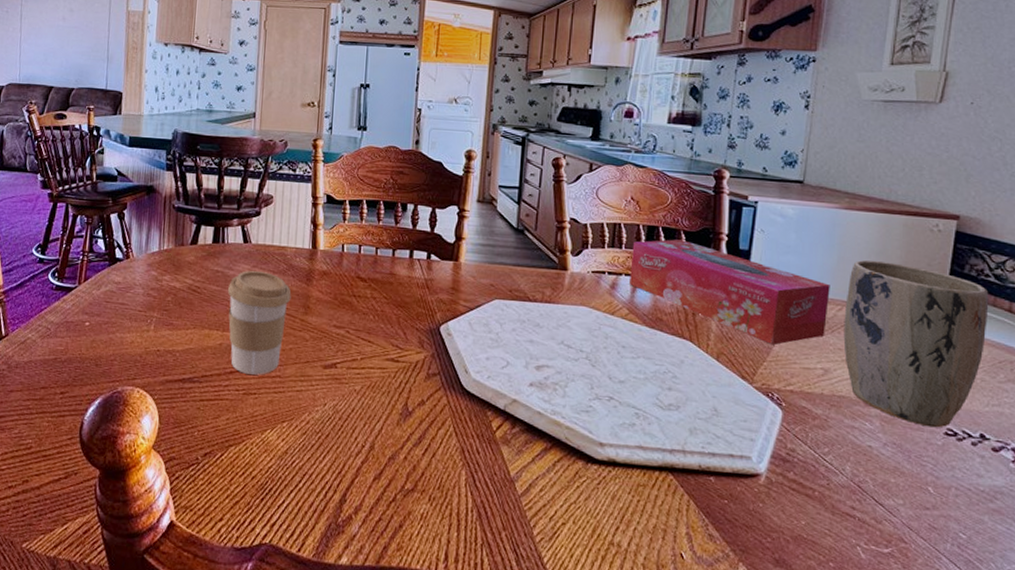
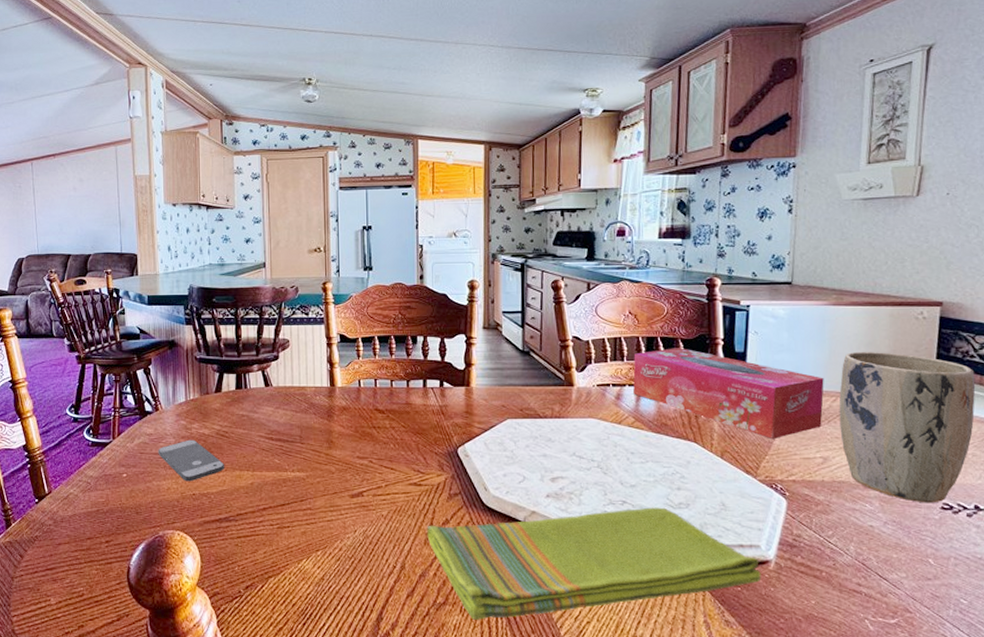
smartphone: none [124,292,193,337] -> present [158,439,224,482]
coffee cup: present [227,271,292,375] -> none [253,412,315,509]
dish towel: none [400,405,750,512] -> present [427,507,761,620]

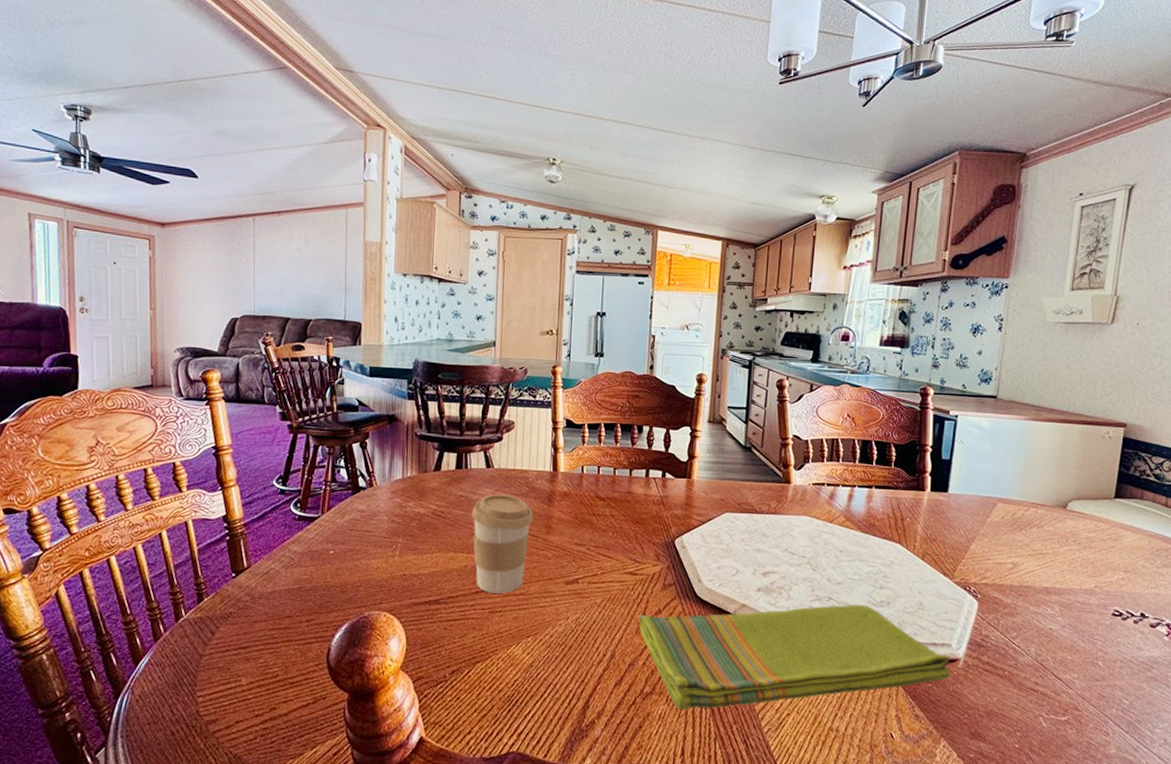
smartphone: present [158,439,224,482] -> none [369,518,438,562]
coffee cup: none [253,412,315,509] -> present [471,494,534,594]
tissue box: present [633,348,824,438] -> none [846,452,1019,543]
plant pot: present [839,351,976,503] -> none [1030,465,1149,610]

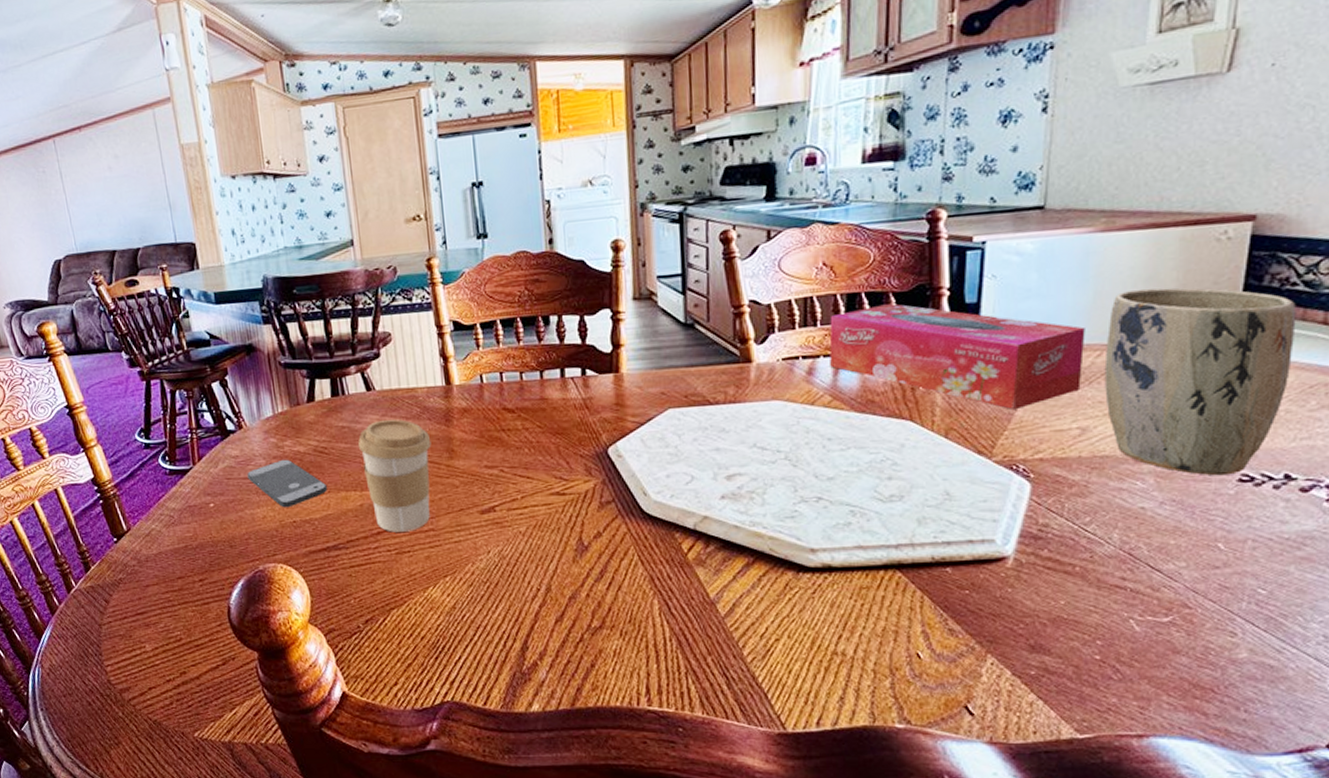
smartphone: none [369,518,438,562] -> present [247,459,327,508]
dish towel: present [639,604,951,710] -> none [575,501,996,644]
tissue box: none [846,452,1019,543] -> present [829,303,1085,409]
plant pot: none [1030,465,1149,610] -> present [1104,288,1296,476]

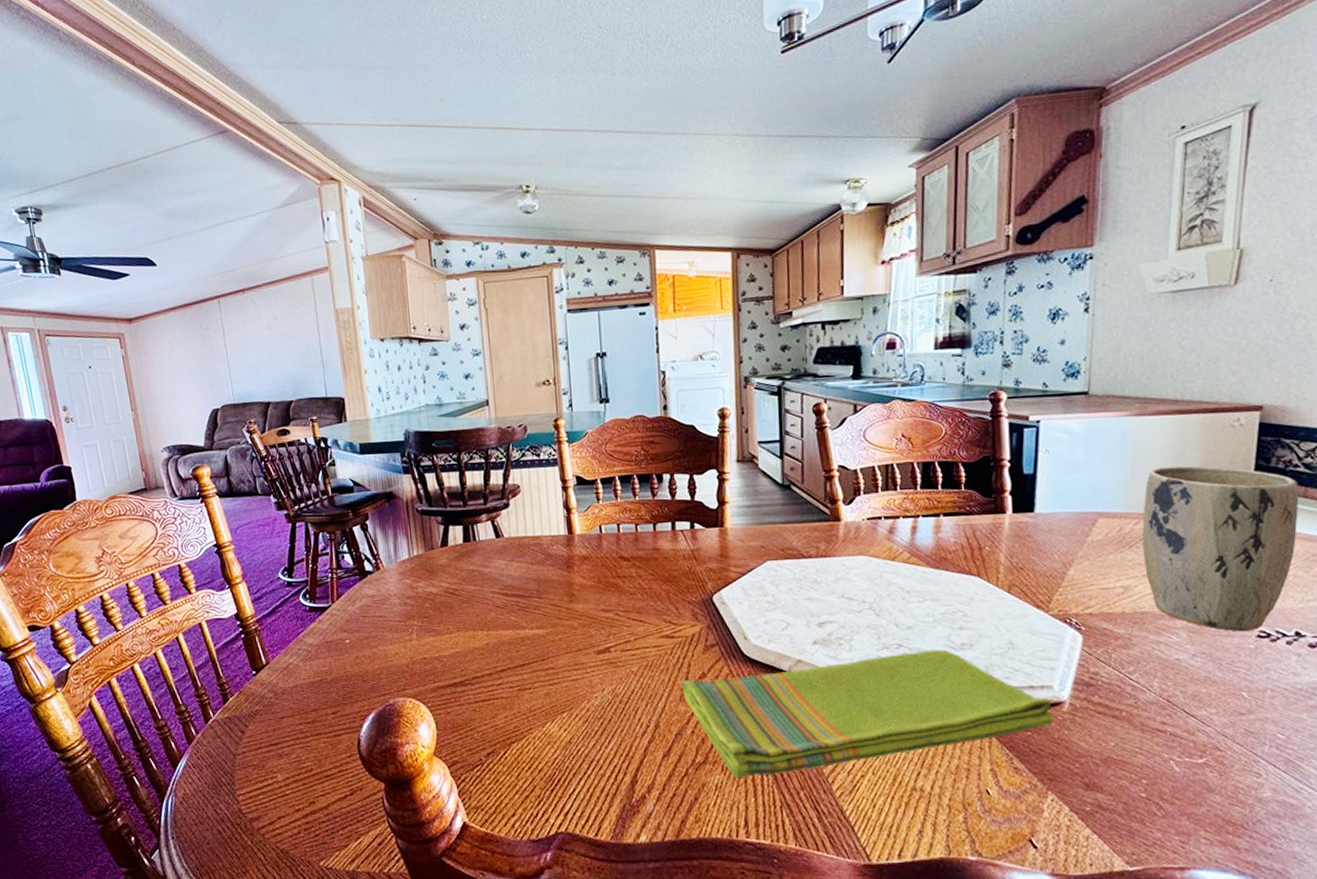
smartphone: present [247,459,327,508] -> none [382,599,456,645]
coffee cup: present [358,419,432,532] -> none [486,565,554,670]
dish towel: none [575,501,996,644] -> present [682,649,1054,778]
tissue box: present [829,303,1085,409] -> none [907,472,1125,569]

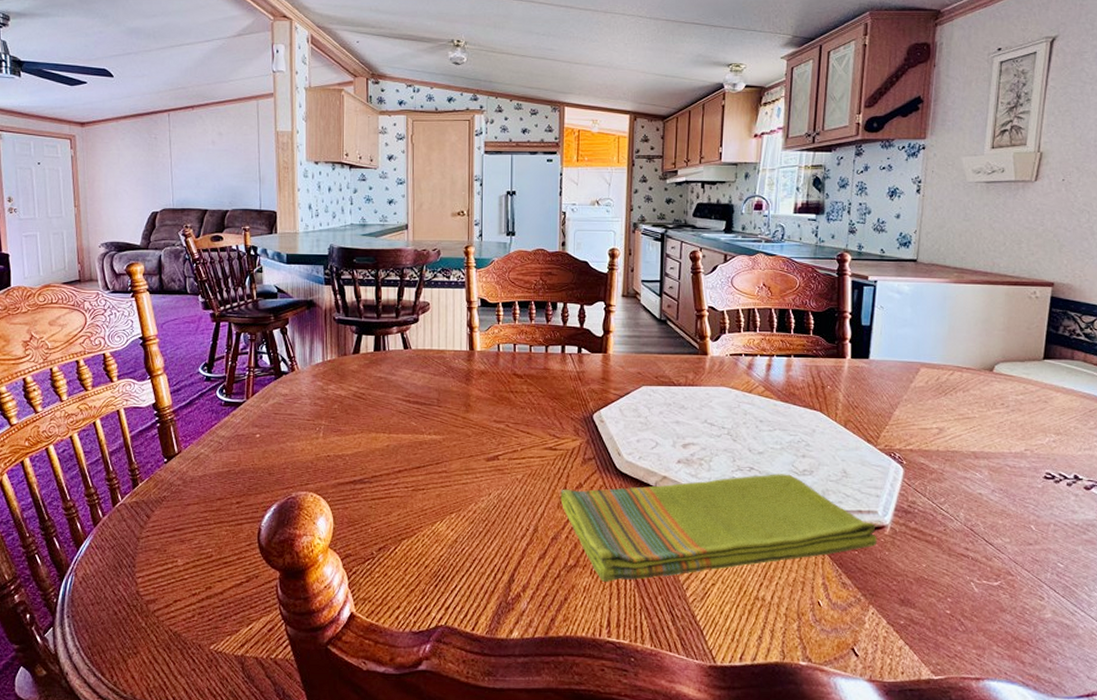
plant pot: present [1142,465,1299,632] -> none [955,327,1080,473]

